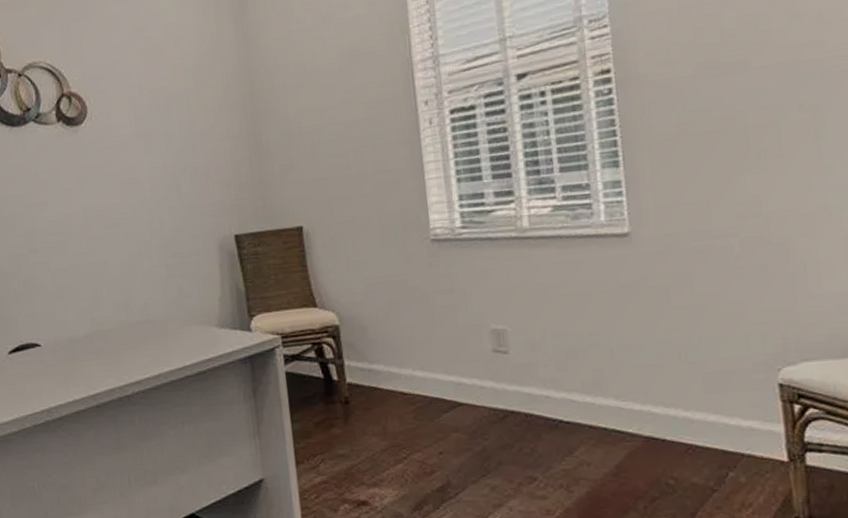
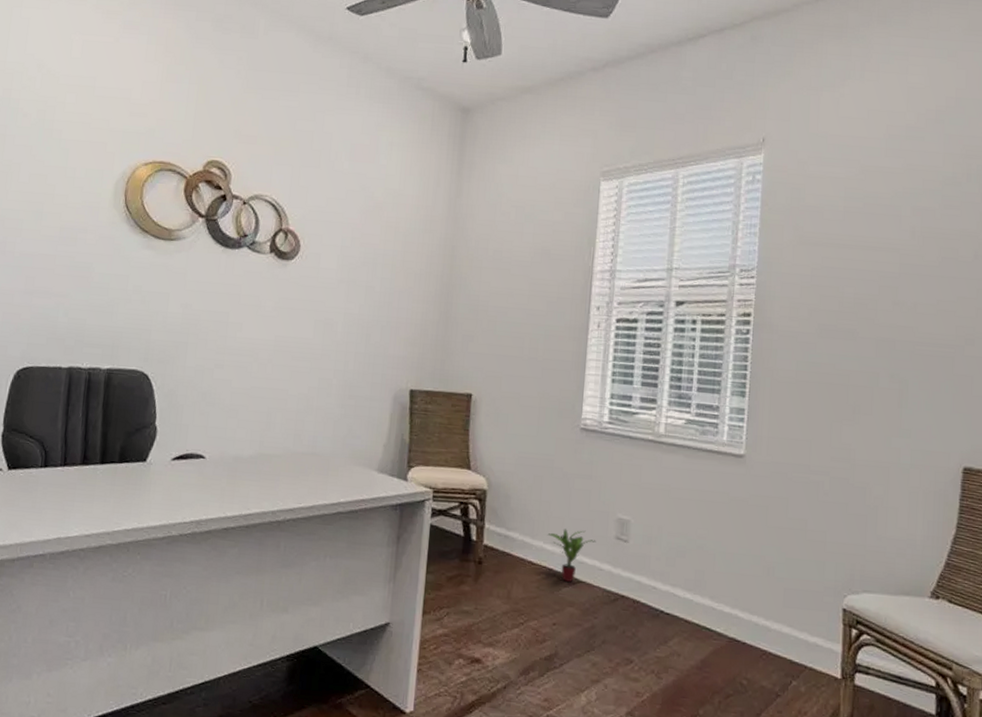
potted plant: none [415,349,472,407] -> present [547,528,596,582]

